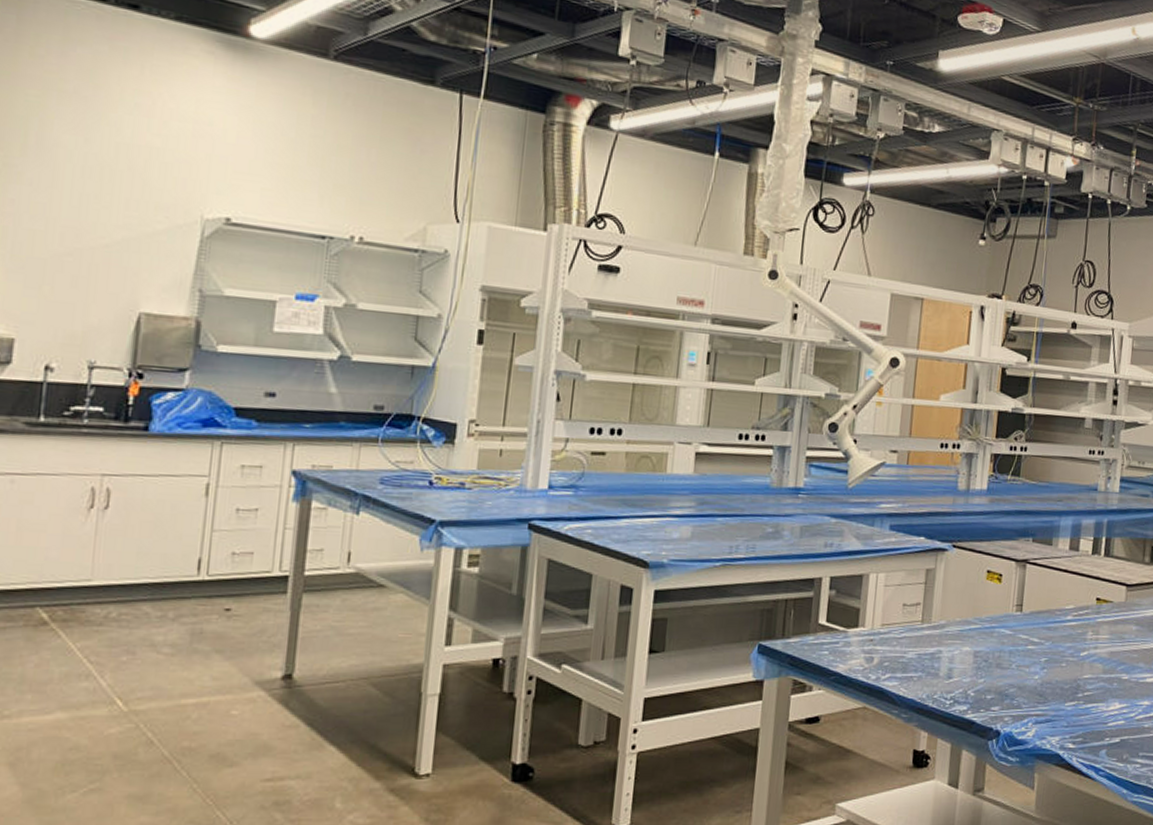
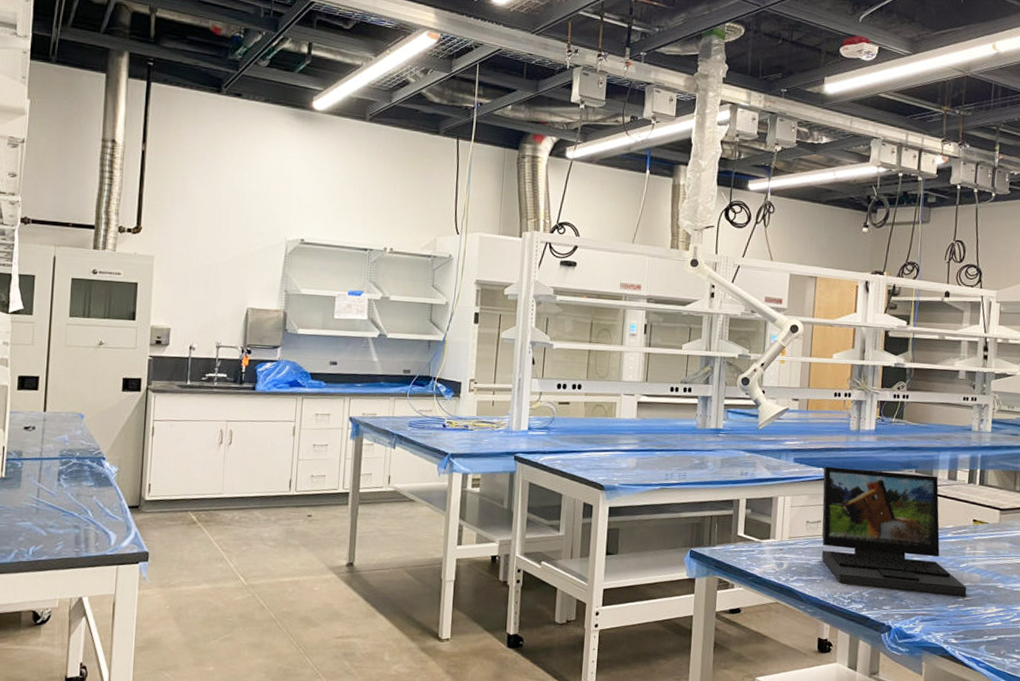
laptop: none [920,535,1088,691] -> present [821,466,967,596]

